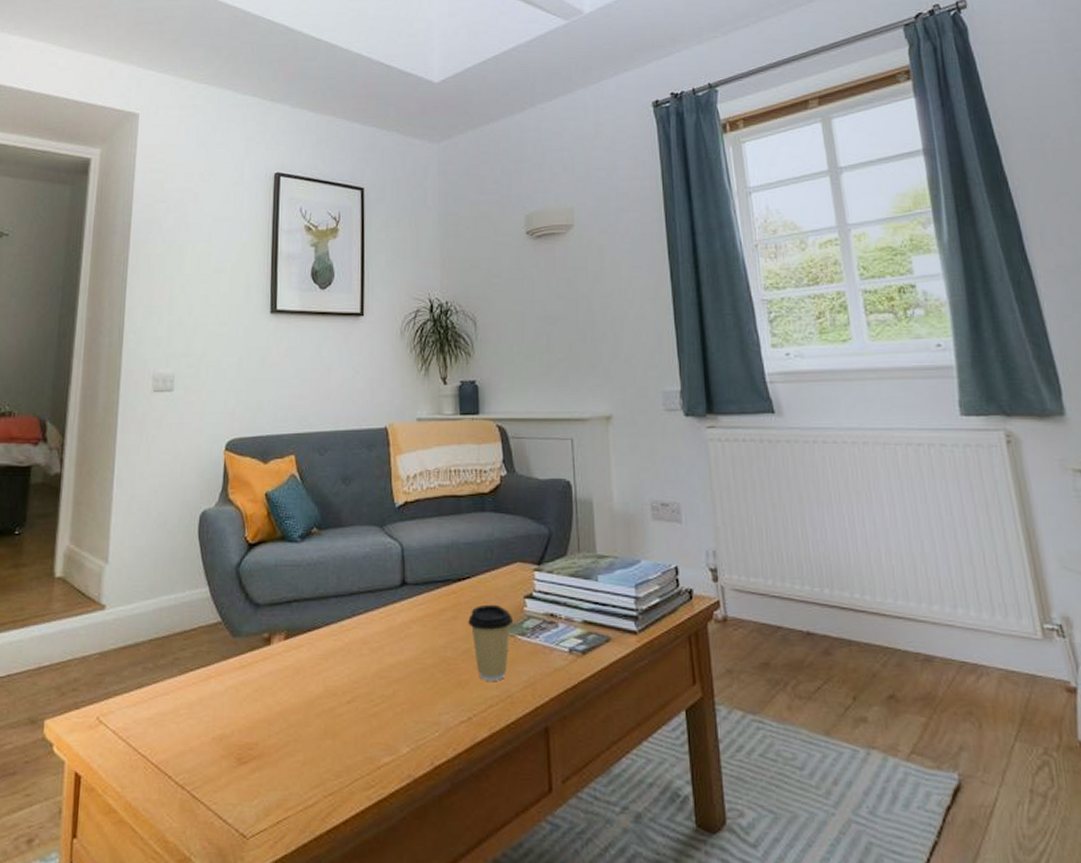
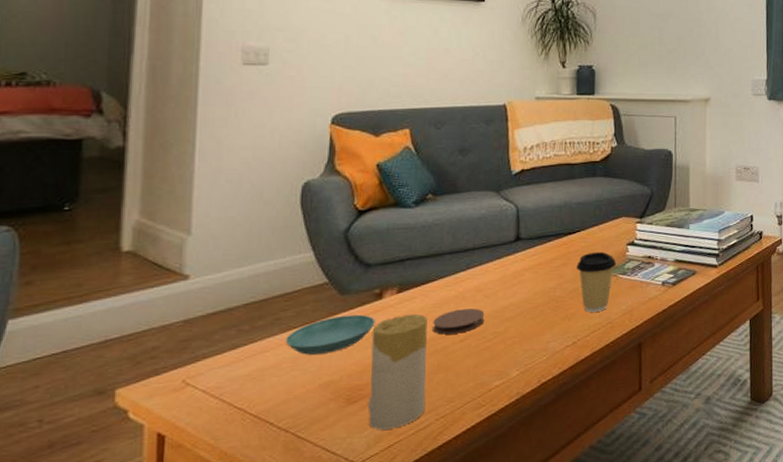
saucer: none [184,660,264,702] -> present [286,314,375,355]
candle: none [257,664,314,801] -> present [367,313,428,430]
coaster: none [319,664,372,693] -> present [433,308,485,335]

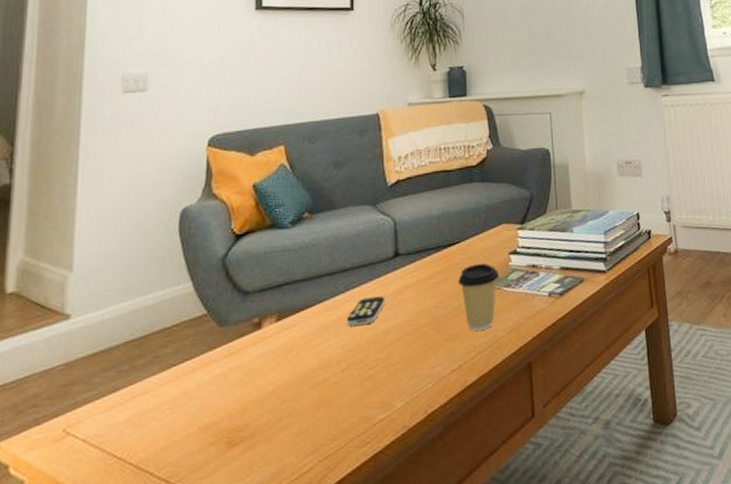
saucer: present [286,314,375,355] -> none [165,347,255,395]
candle: present [367,313,428,430] -> none [248,343,309,476]
coaster: present [433,308,485,335] -> none [313,333,366,365]
remote control: none [466,276,505,301] -> present [346,296,385,326]

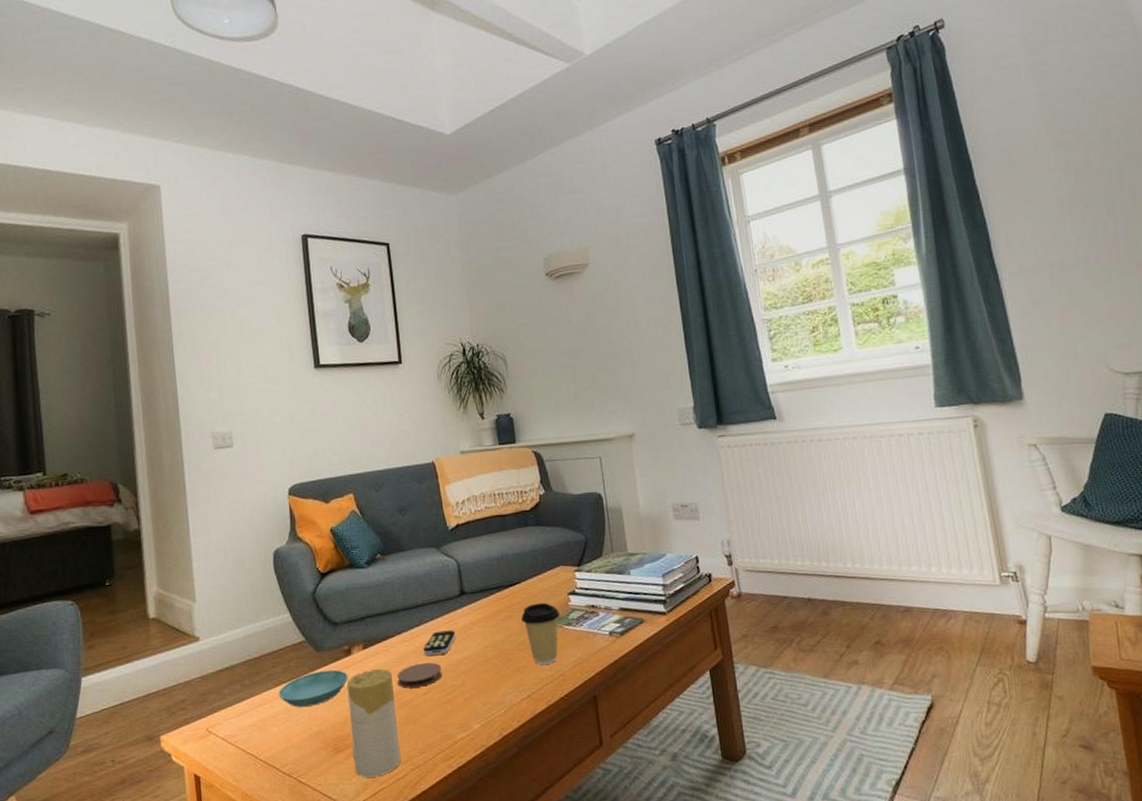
saucer: none [165,347,255,395] -> present [279,669,348,707]
candle: none [248,343,309,476] -> present [346,668,401,778]
coaster: none [313,333,366,365] -> present [397,662,442,688]

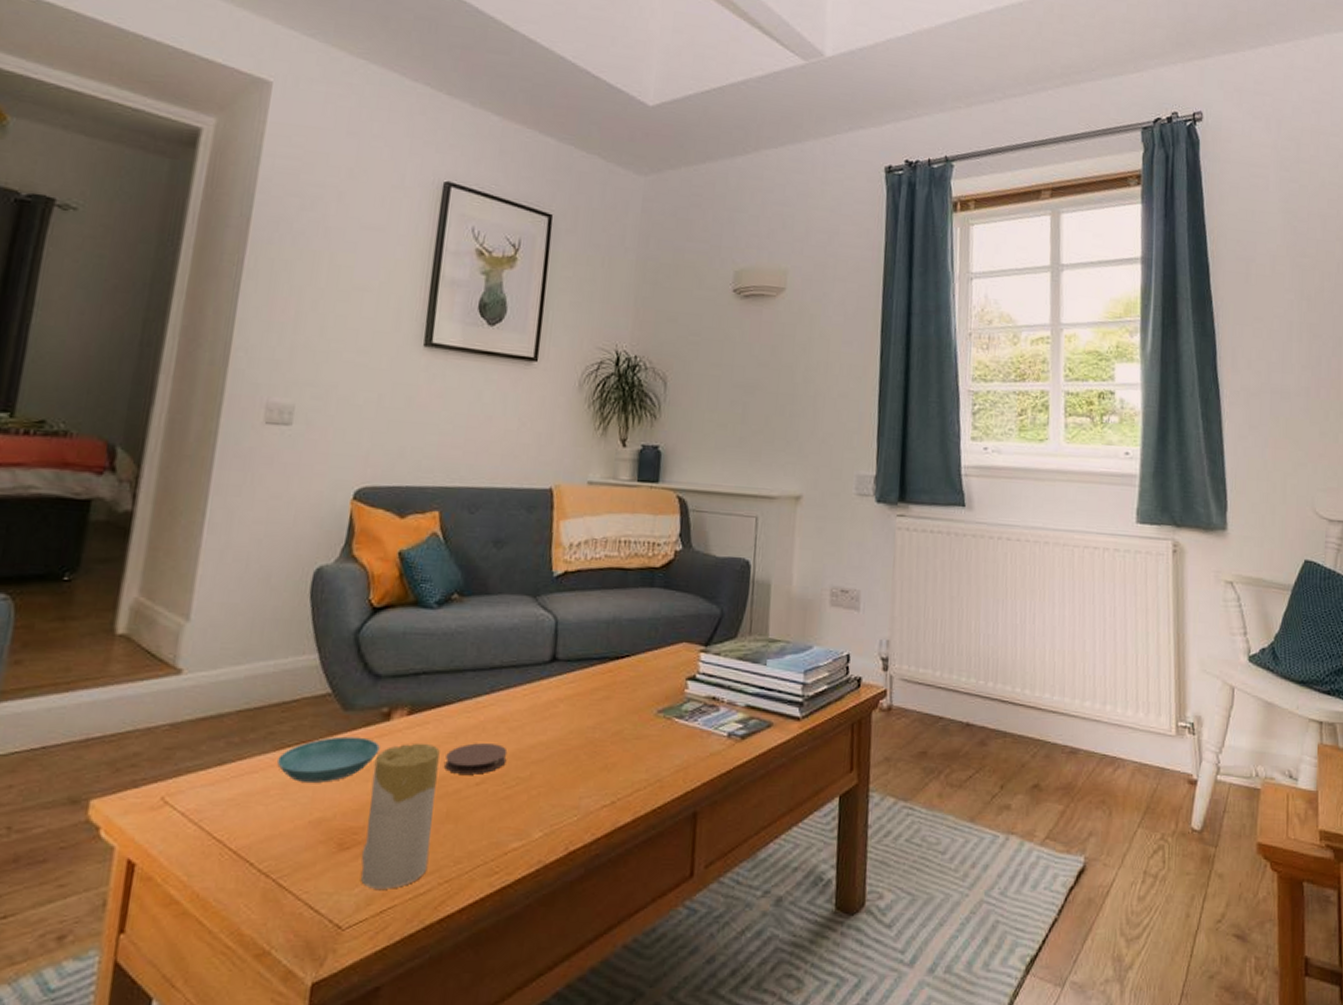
remote control: present [423,630,456,656] -> none [487,704,535,735]
coffee cup: present [521,602,561,665] -> none [622,684,673,764]

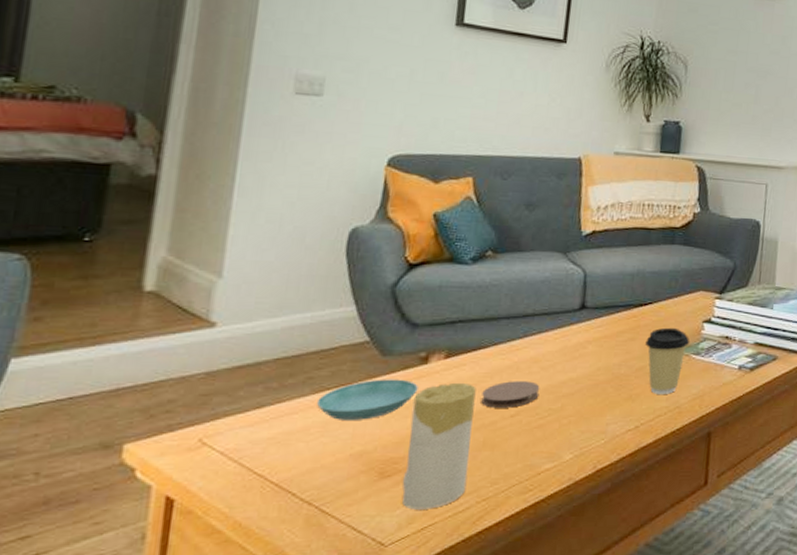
coffee cup: none [622,684,673,764] -> present [645,327,690,394]

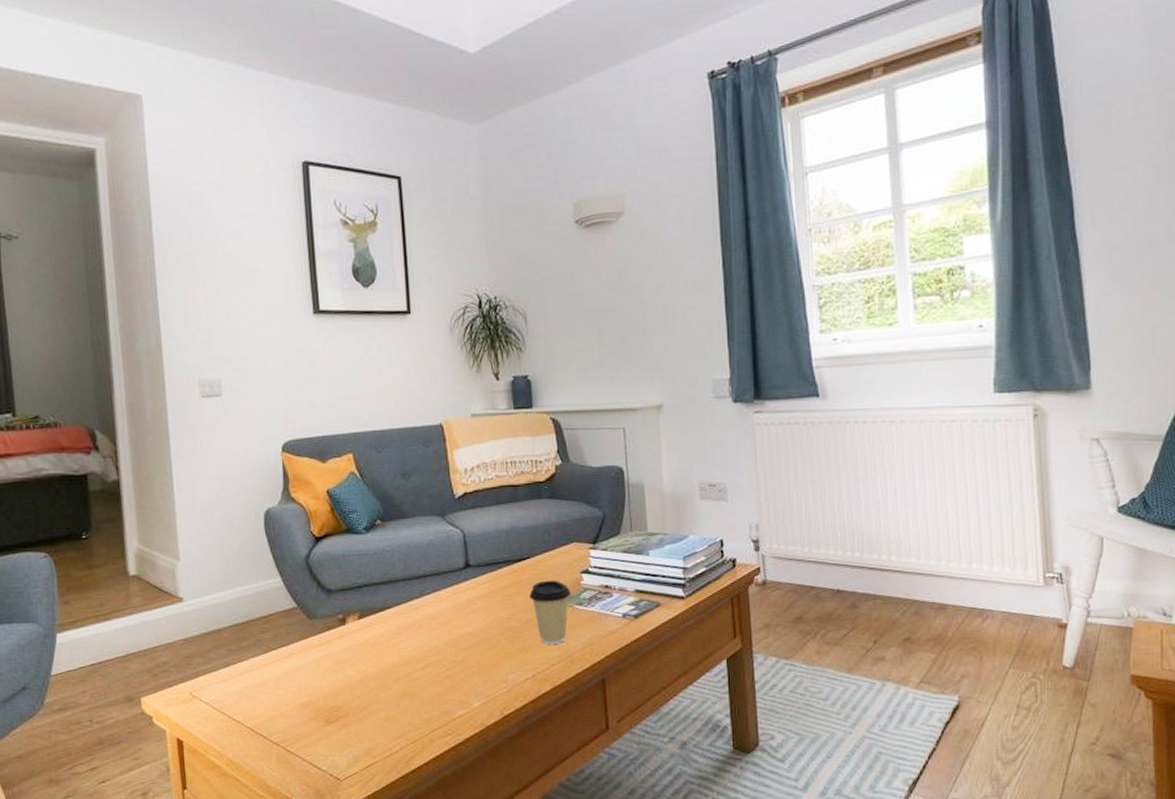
saucer: present [317,379,418,420] -> none [268,639,342,675]
candle: present [402,382,476,510] -> none [340,640,396,751]
coaster: present [481,381,540,408] -> none [394,636,443,662]

